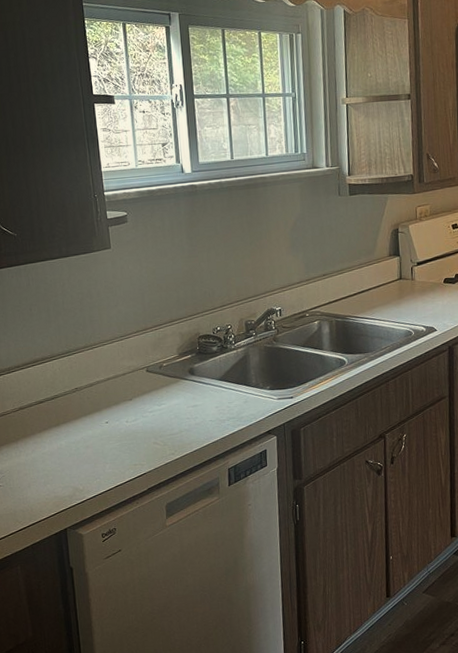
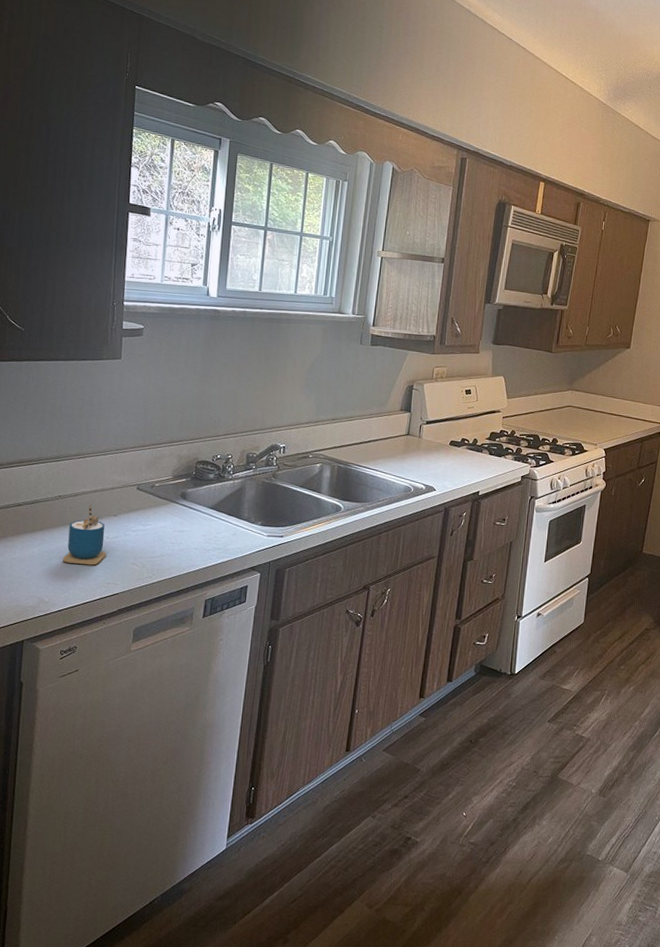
cup: none [88,393,129,451] -> present [62,505,107,566]

